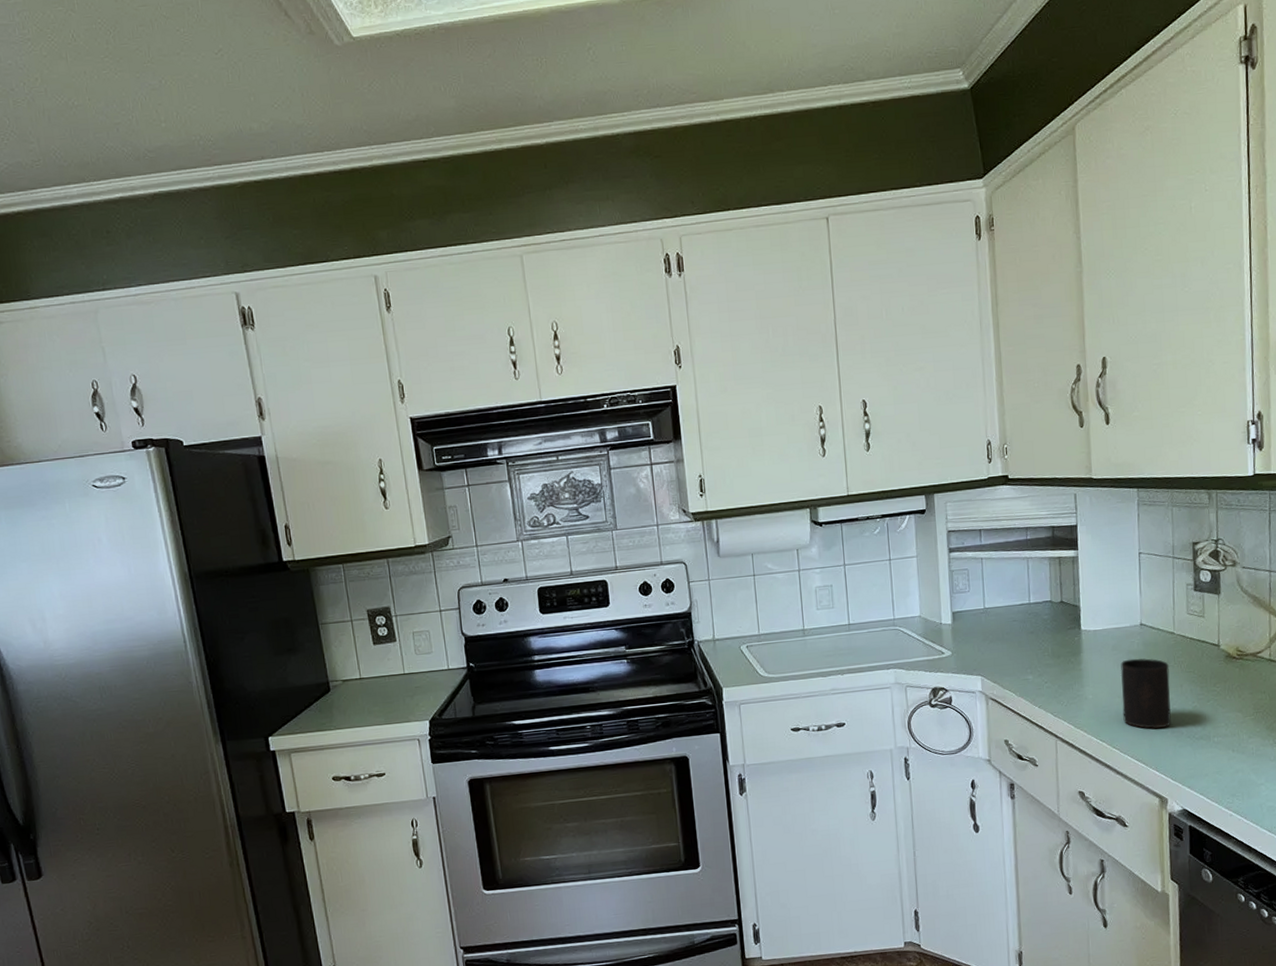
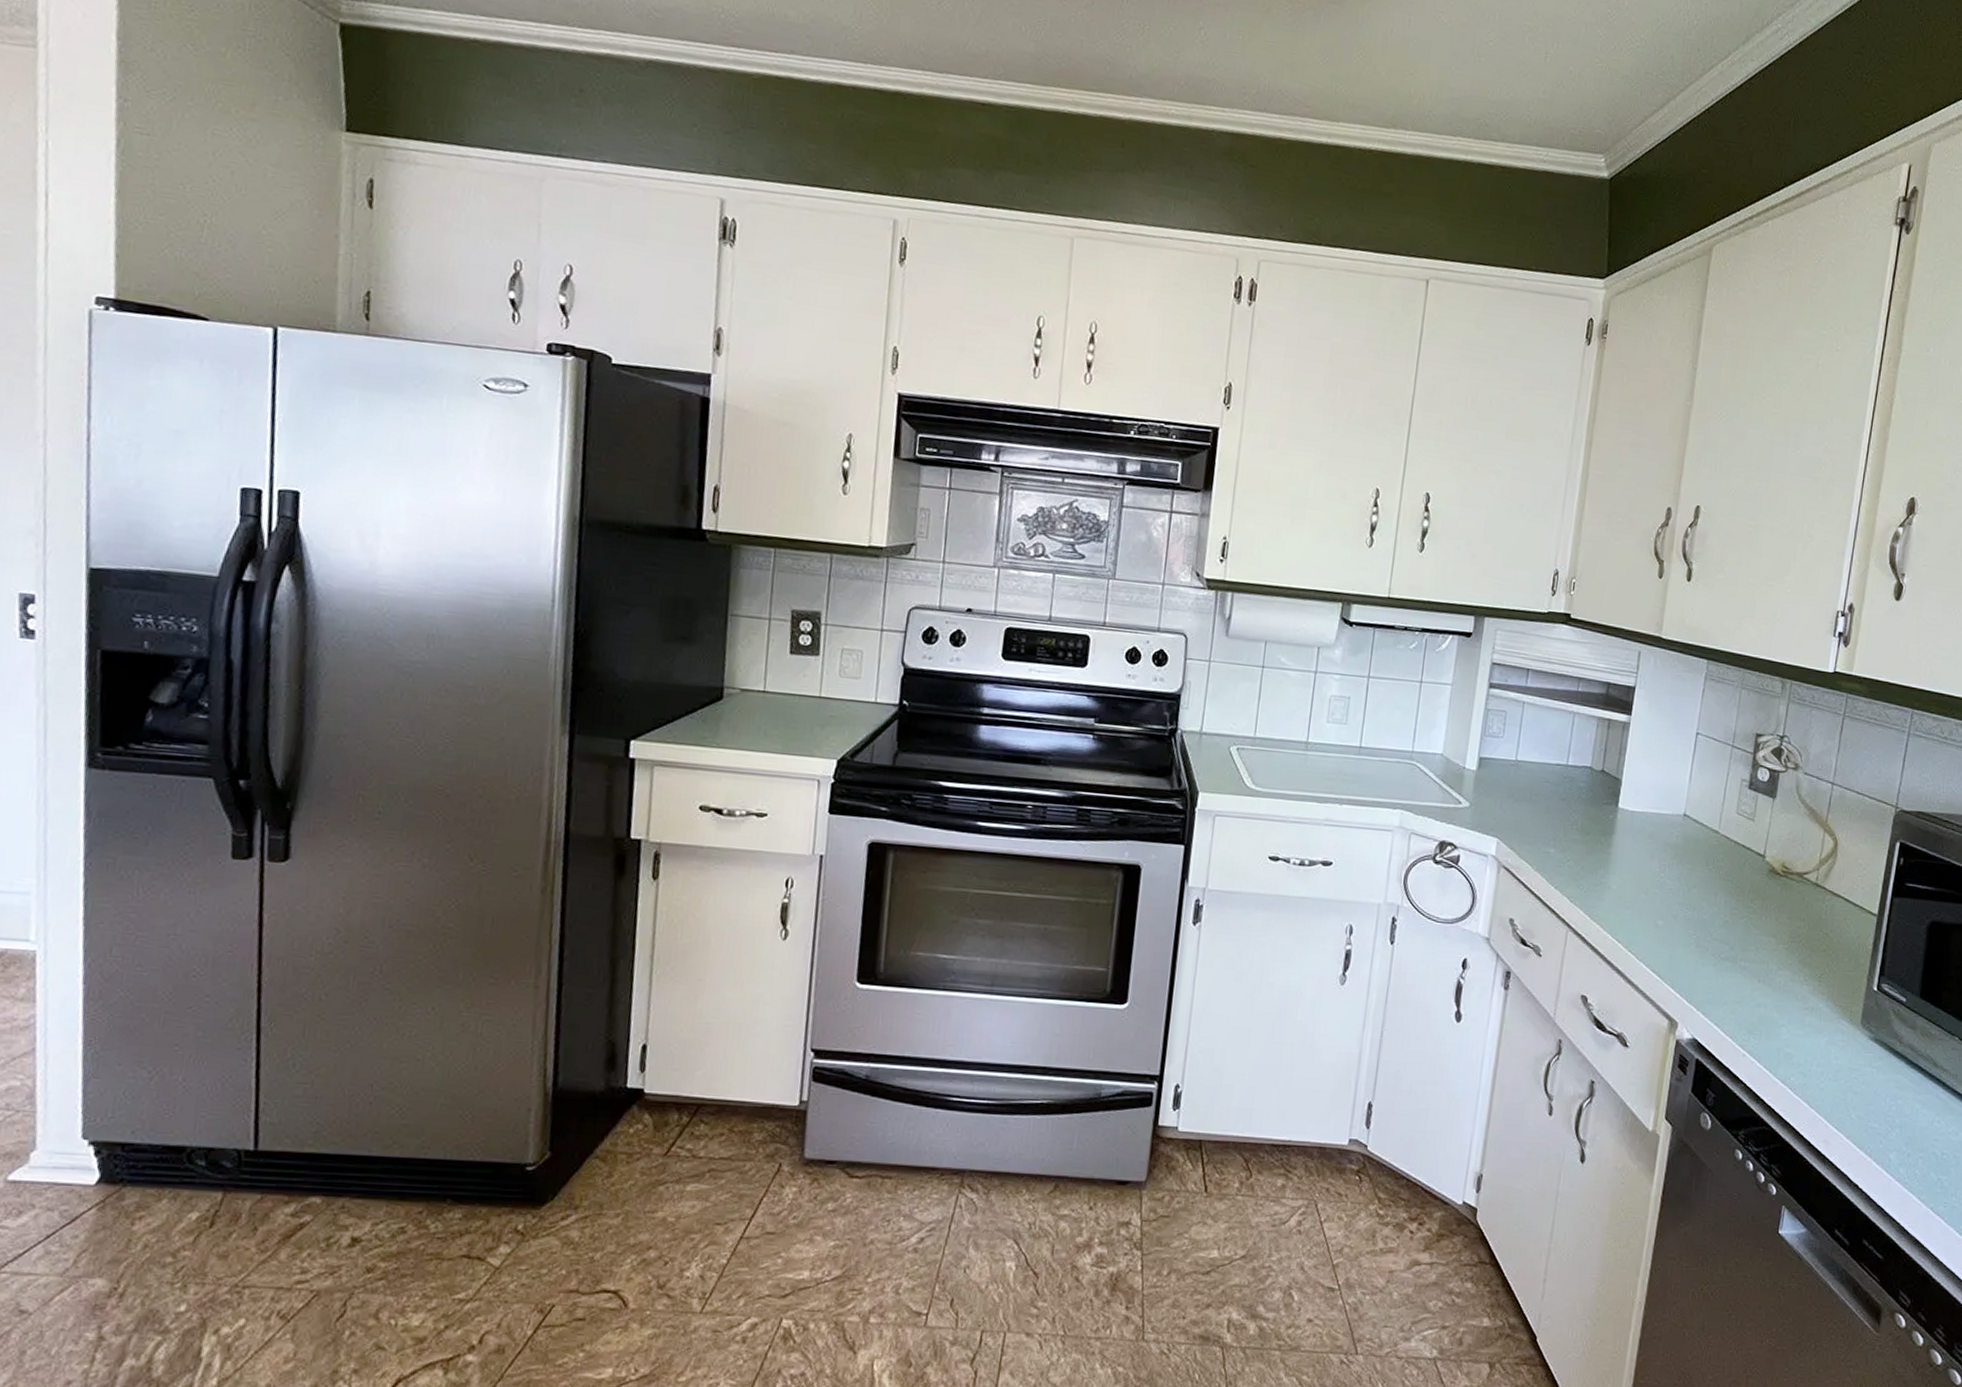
cup: present [1120,658,1171,729] -> none [1645,852,1708,939]

